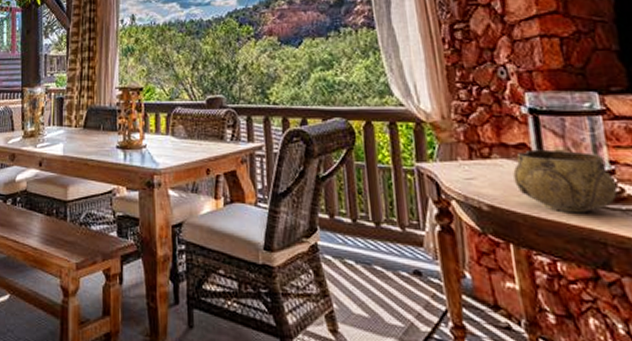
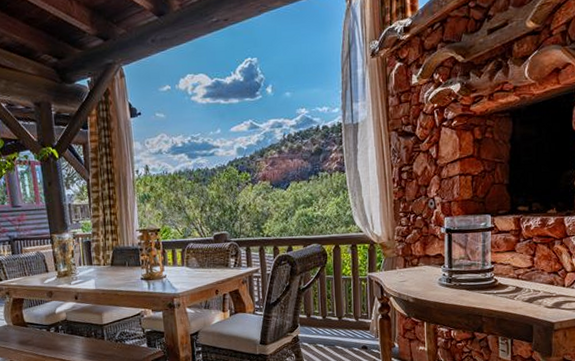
decorative bowl: present [513,149,618,213] -> none [431,257,494,298]

